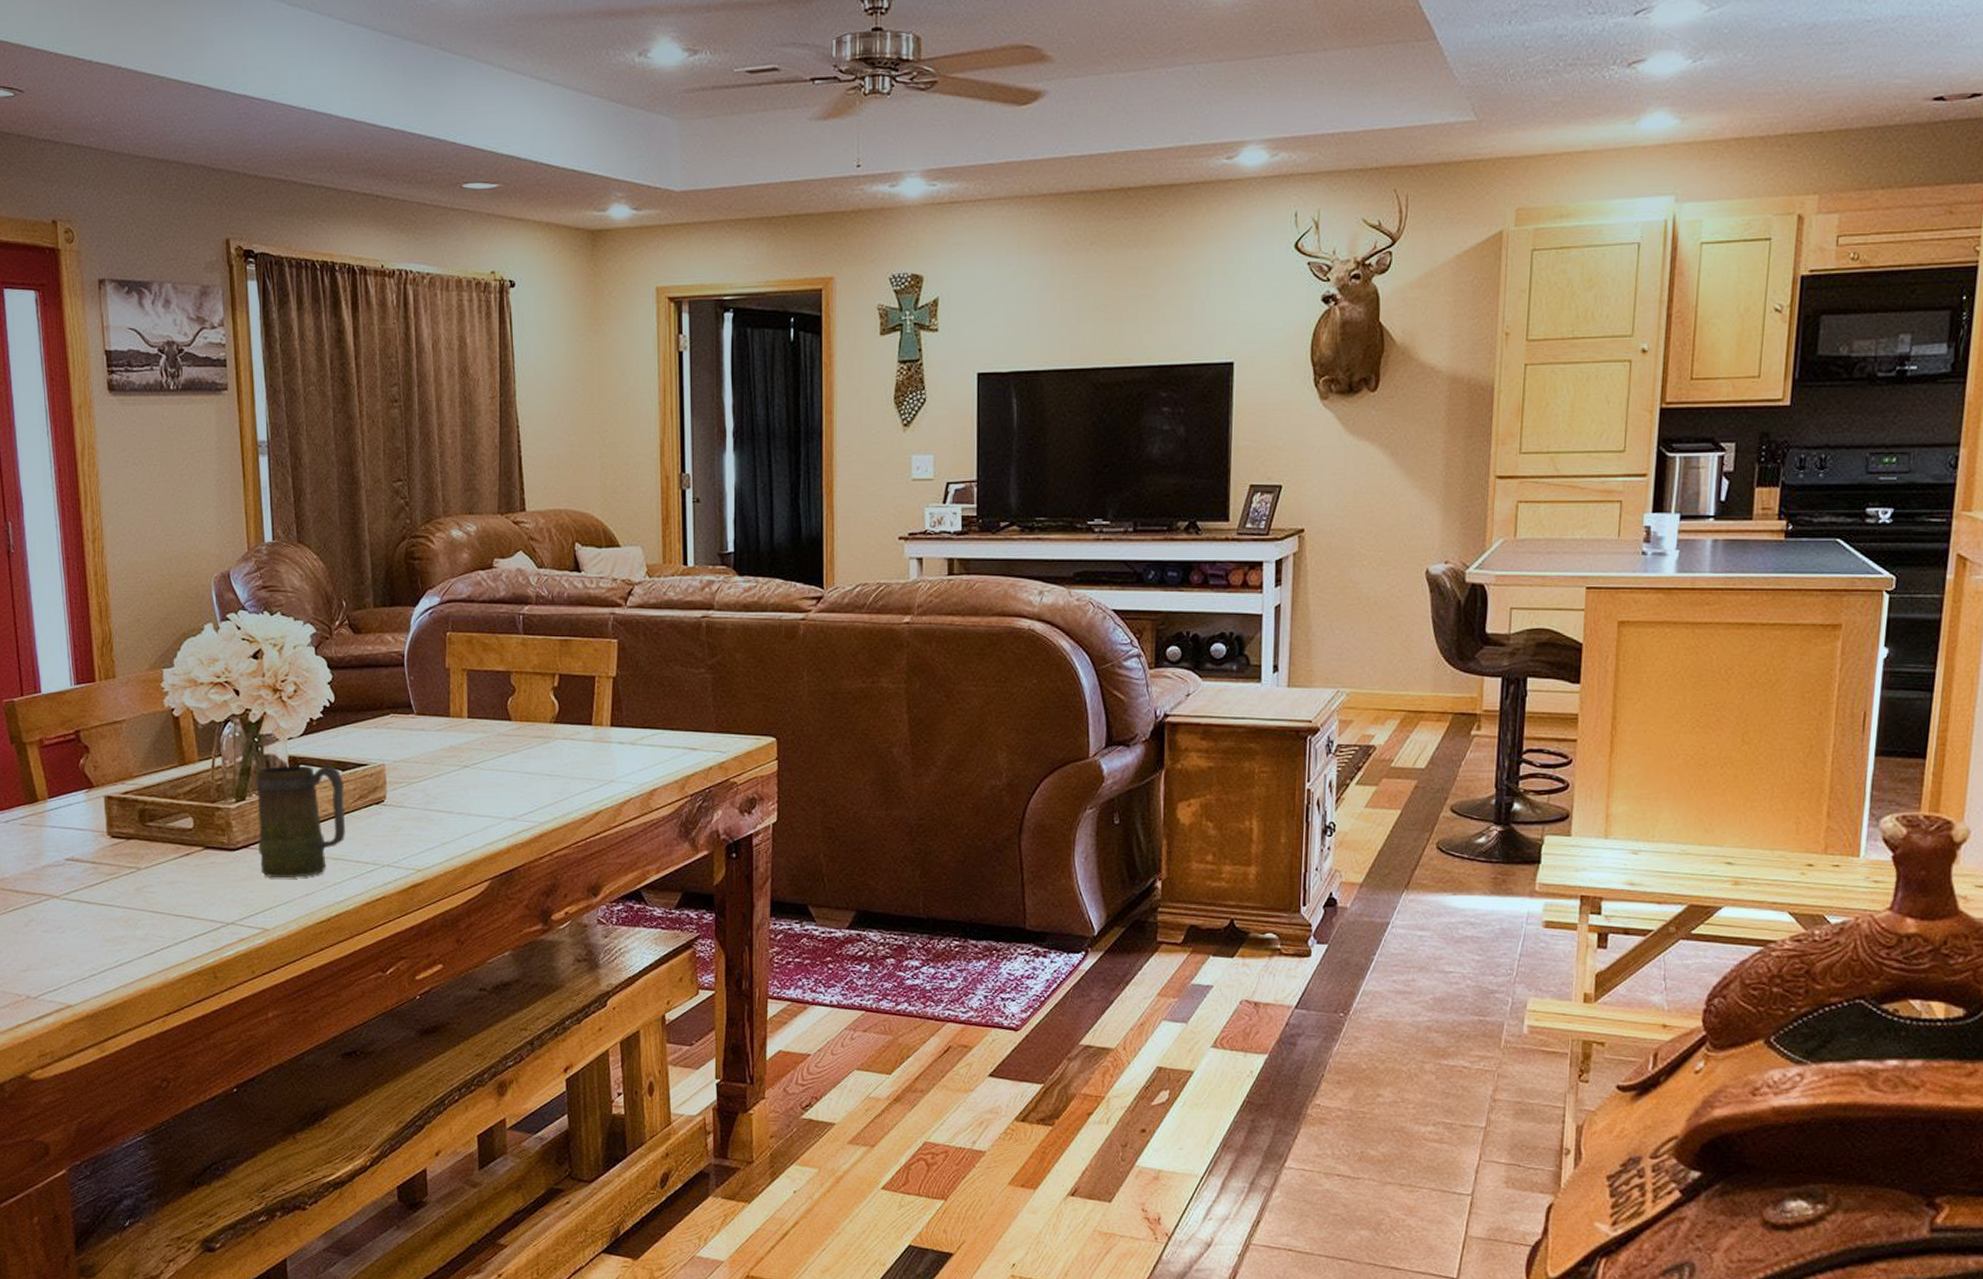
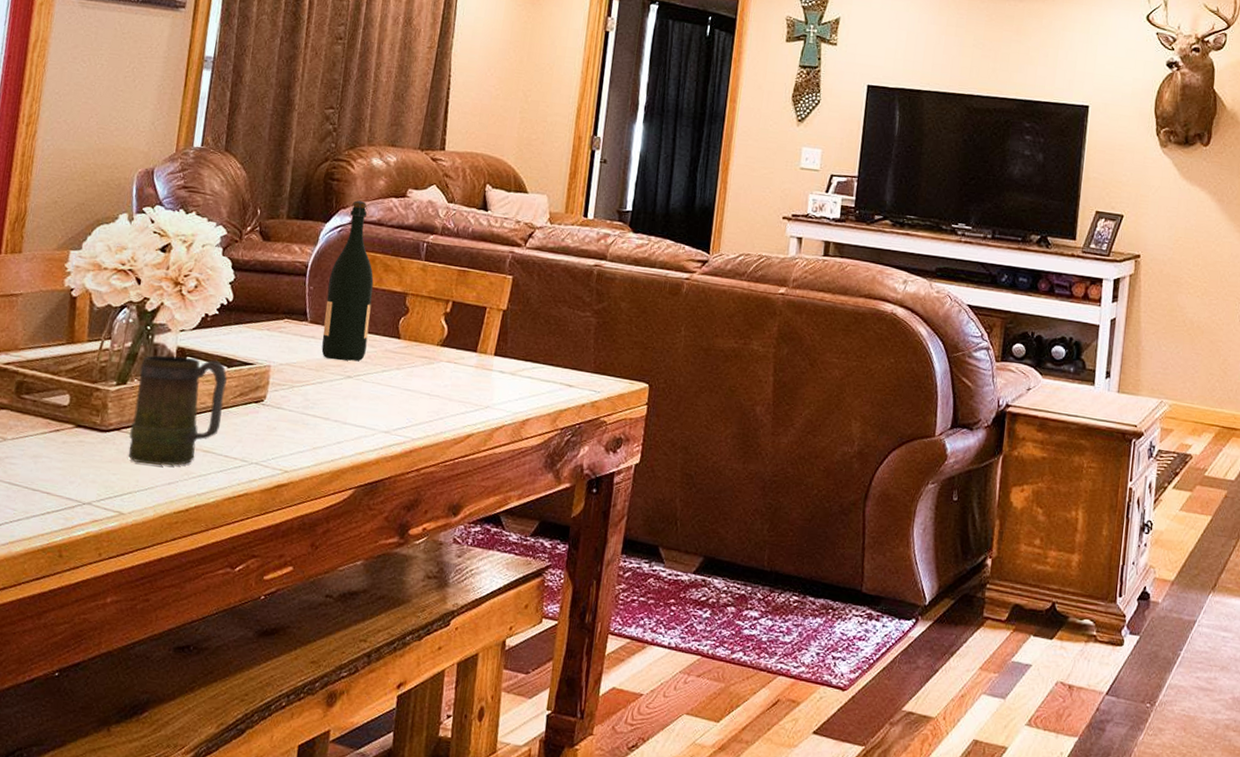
wine bottle: none [429,578,478,751] -> present [321,200,374,361]

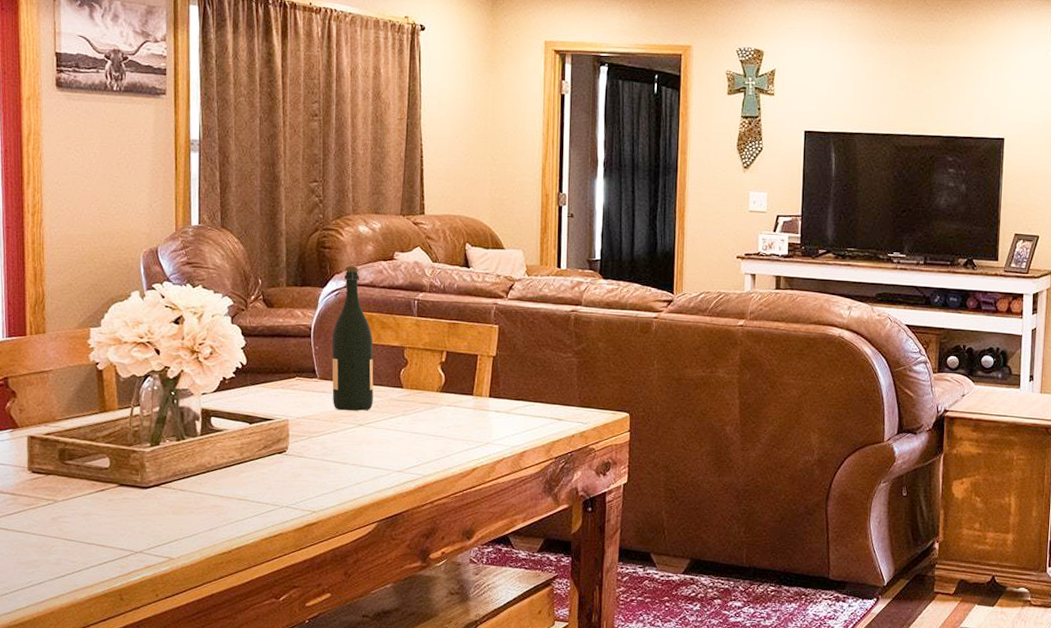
mug: present [128,355,227,466] -> none [168,417,251,515]

